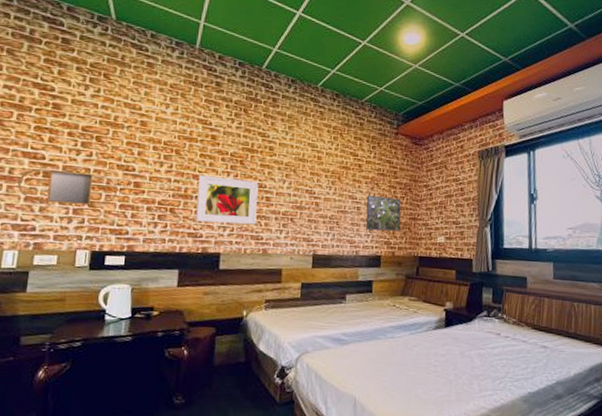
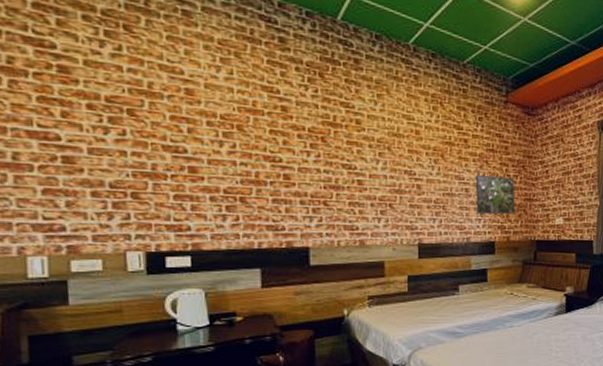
home mirror: present [17,168,117,206] -> none [28,152,167,197]
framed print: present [195,175,259,225] -> none [270,156,349,213]

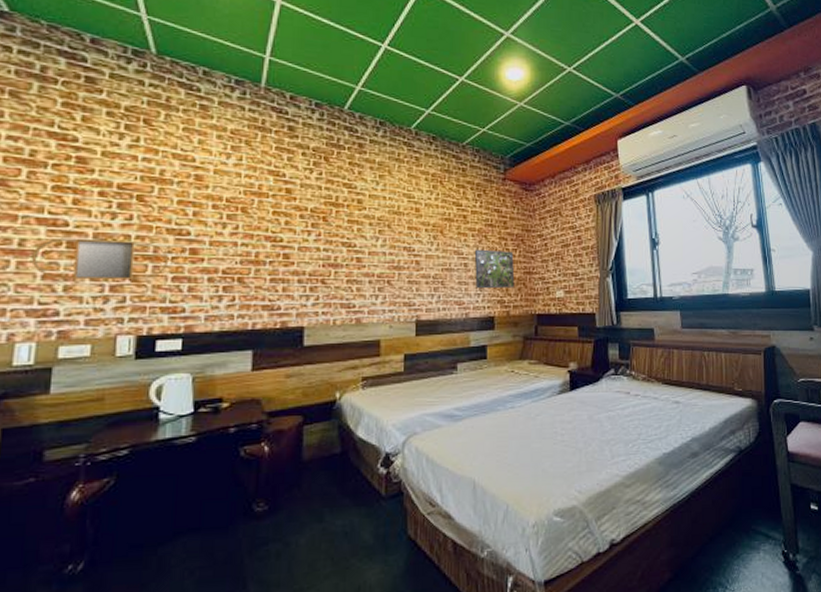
home mirror: none [28,152,167,197] -> present [31,237,168,280]

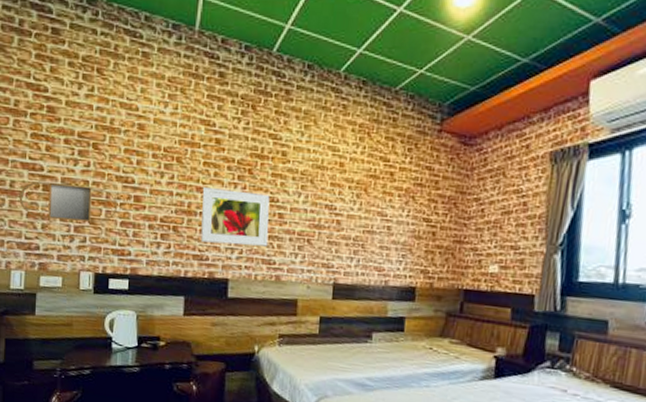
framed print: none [271,236,347,292] -> present [200,187,270,247]
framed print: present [474,249,515,289] -> none [397,211,444,258]

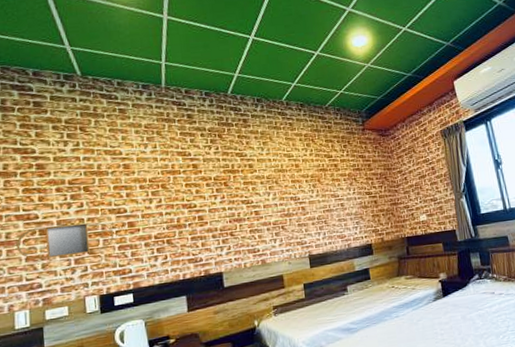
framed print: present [200,187,270,247] -> none [187,199,251,247]

